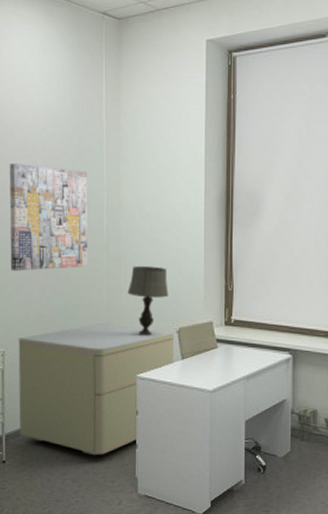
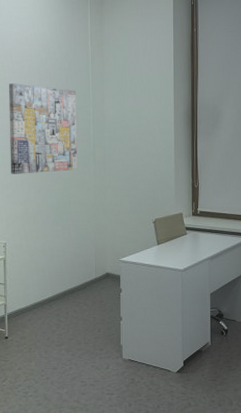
nightstand: present [18,324,175,456] -> none [18,217,152,329]
table lamp: present [127,266,169,336] -> none [111,168,146,226]

